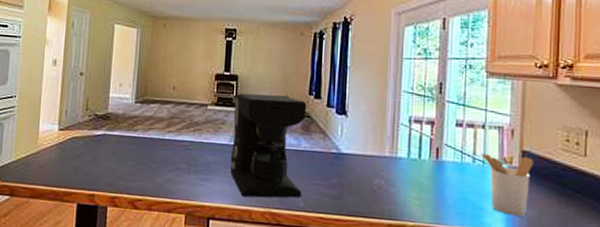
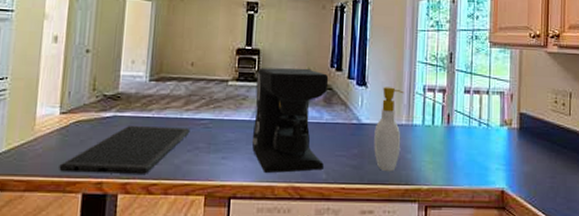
cutting board: none [57,143,172,190] -> present [59,125,190,174]
soap bottle: none [354,116,387,205] -> present [374,87,404,172]
utensil holder: present [481,153,534,216] -> none [486,117,529,173]

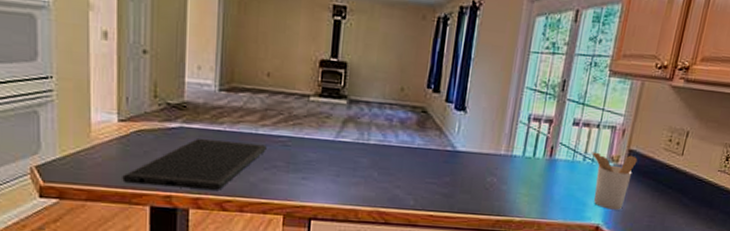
coffee maker: present [251,67,329,173] -> none [335,83,425,197]
soap bottle: present [374,87,404,172] -> none [467,113,507,203]
utensil holder: none [486,117,529,173] -> present [592,151,638,210]

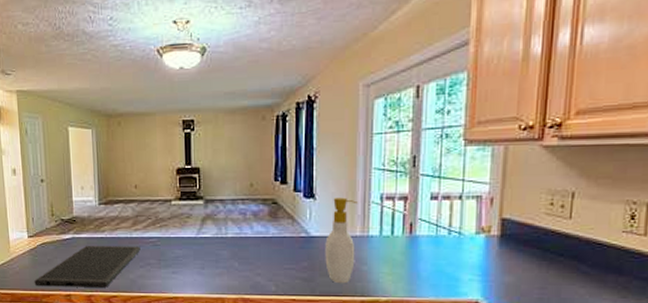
soap bottle: none [467,113,507,203] -> present [325,197,358,284]
utensil holder: present [592,151,638,210] -> none [457,224,514,283]

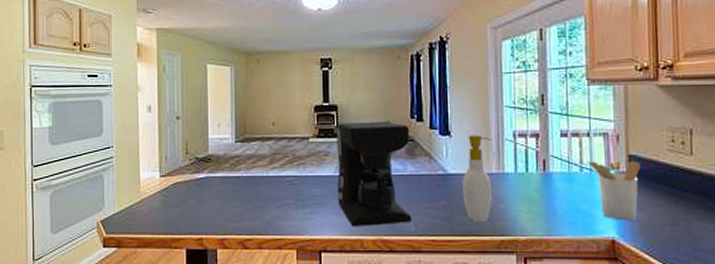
cutting board: present [34,245,141,288] -> none [164,184,277,230]
coffee maker: none [199,183,273,285] -> present [336,121,411,226]
utensil holder: none [457,224,514,283] -> present [588,160,641,220]

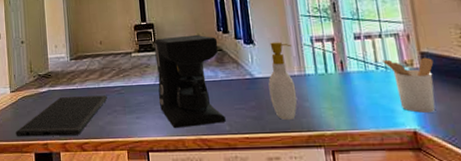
cutting board: none [164,184,277,230] -> present [15,95,107,137]

